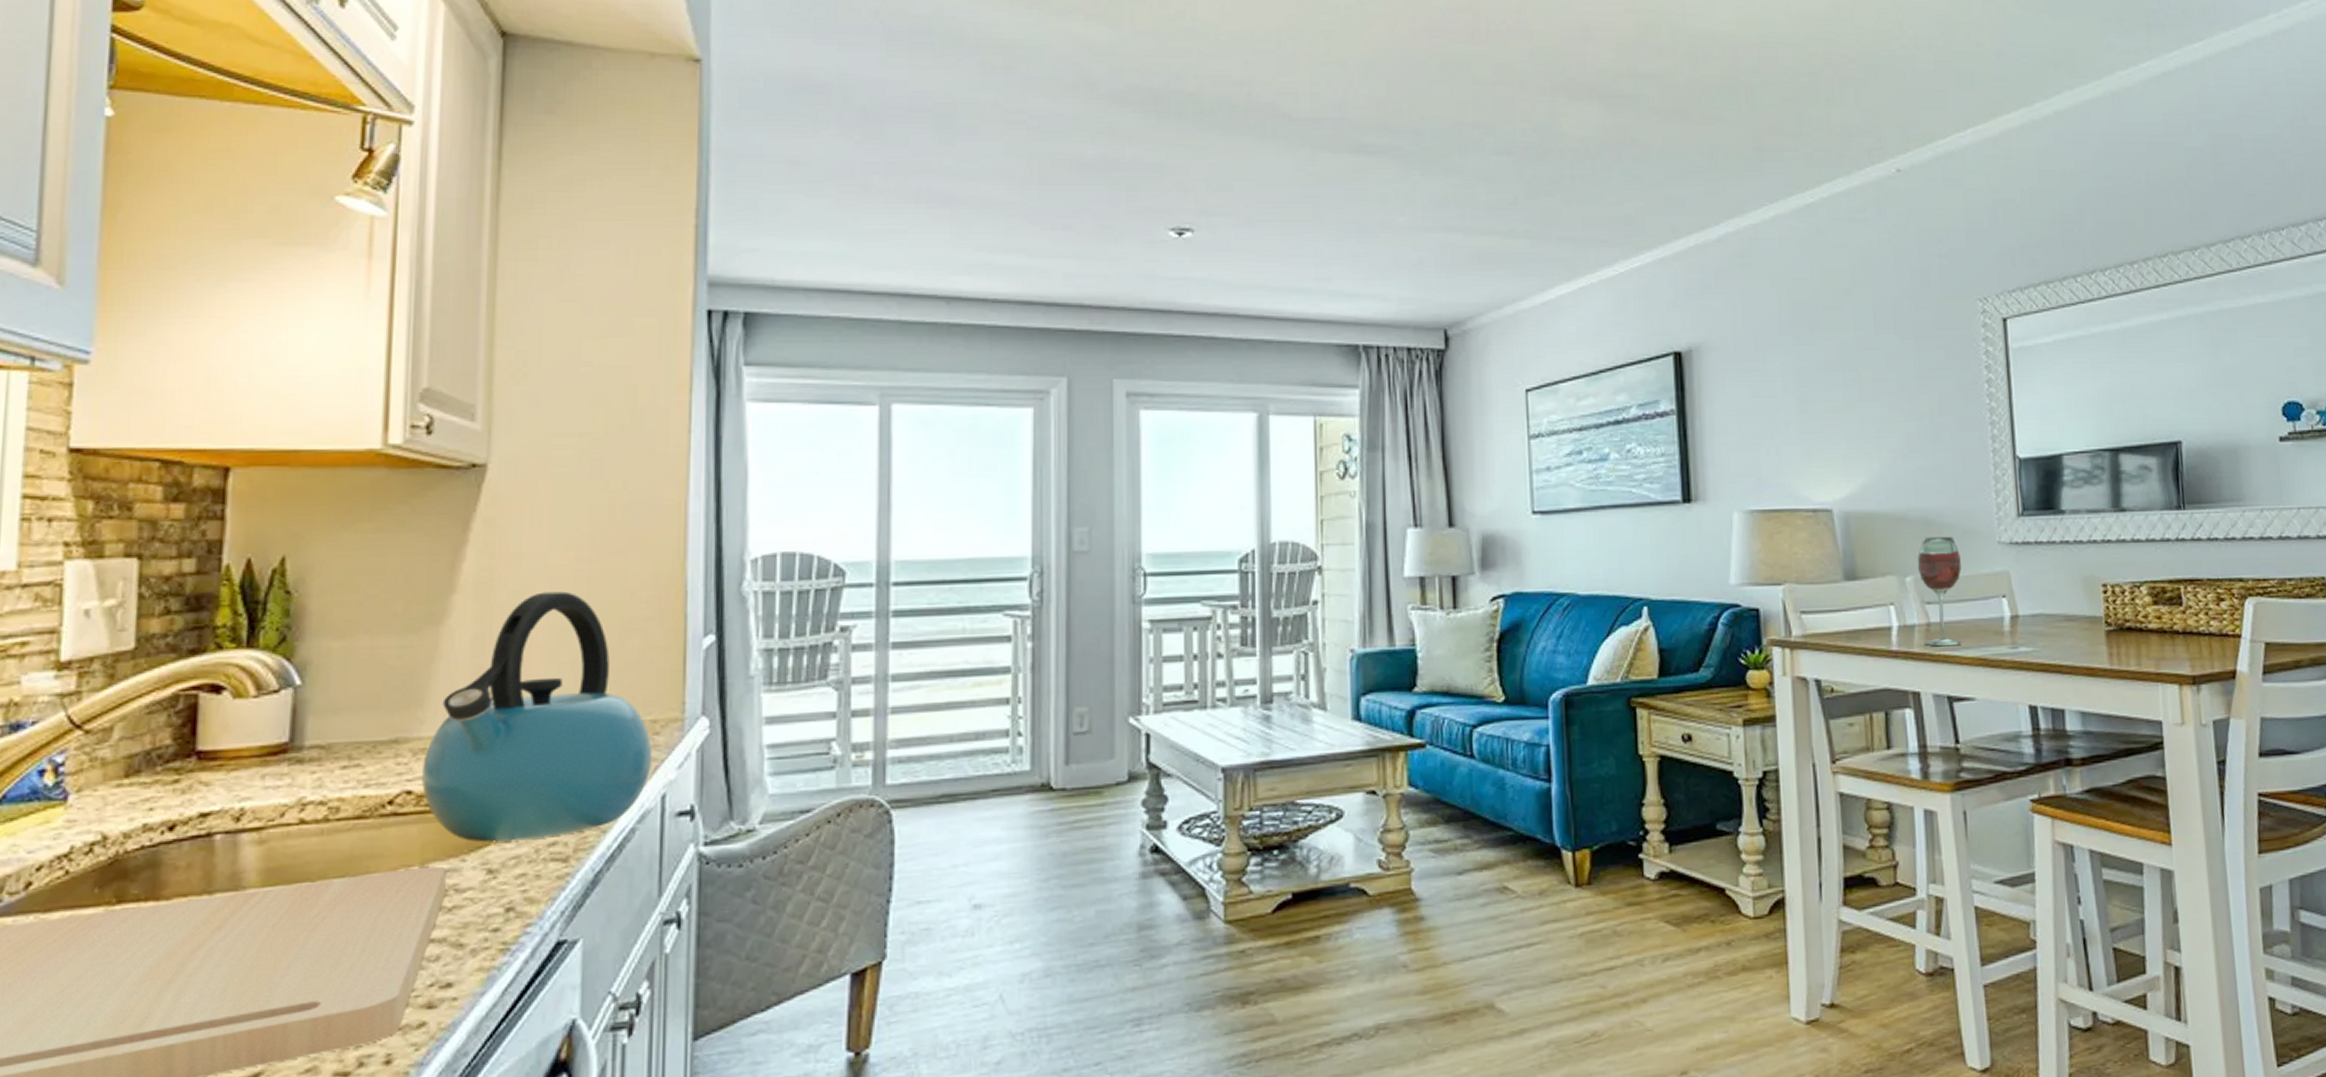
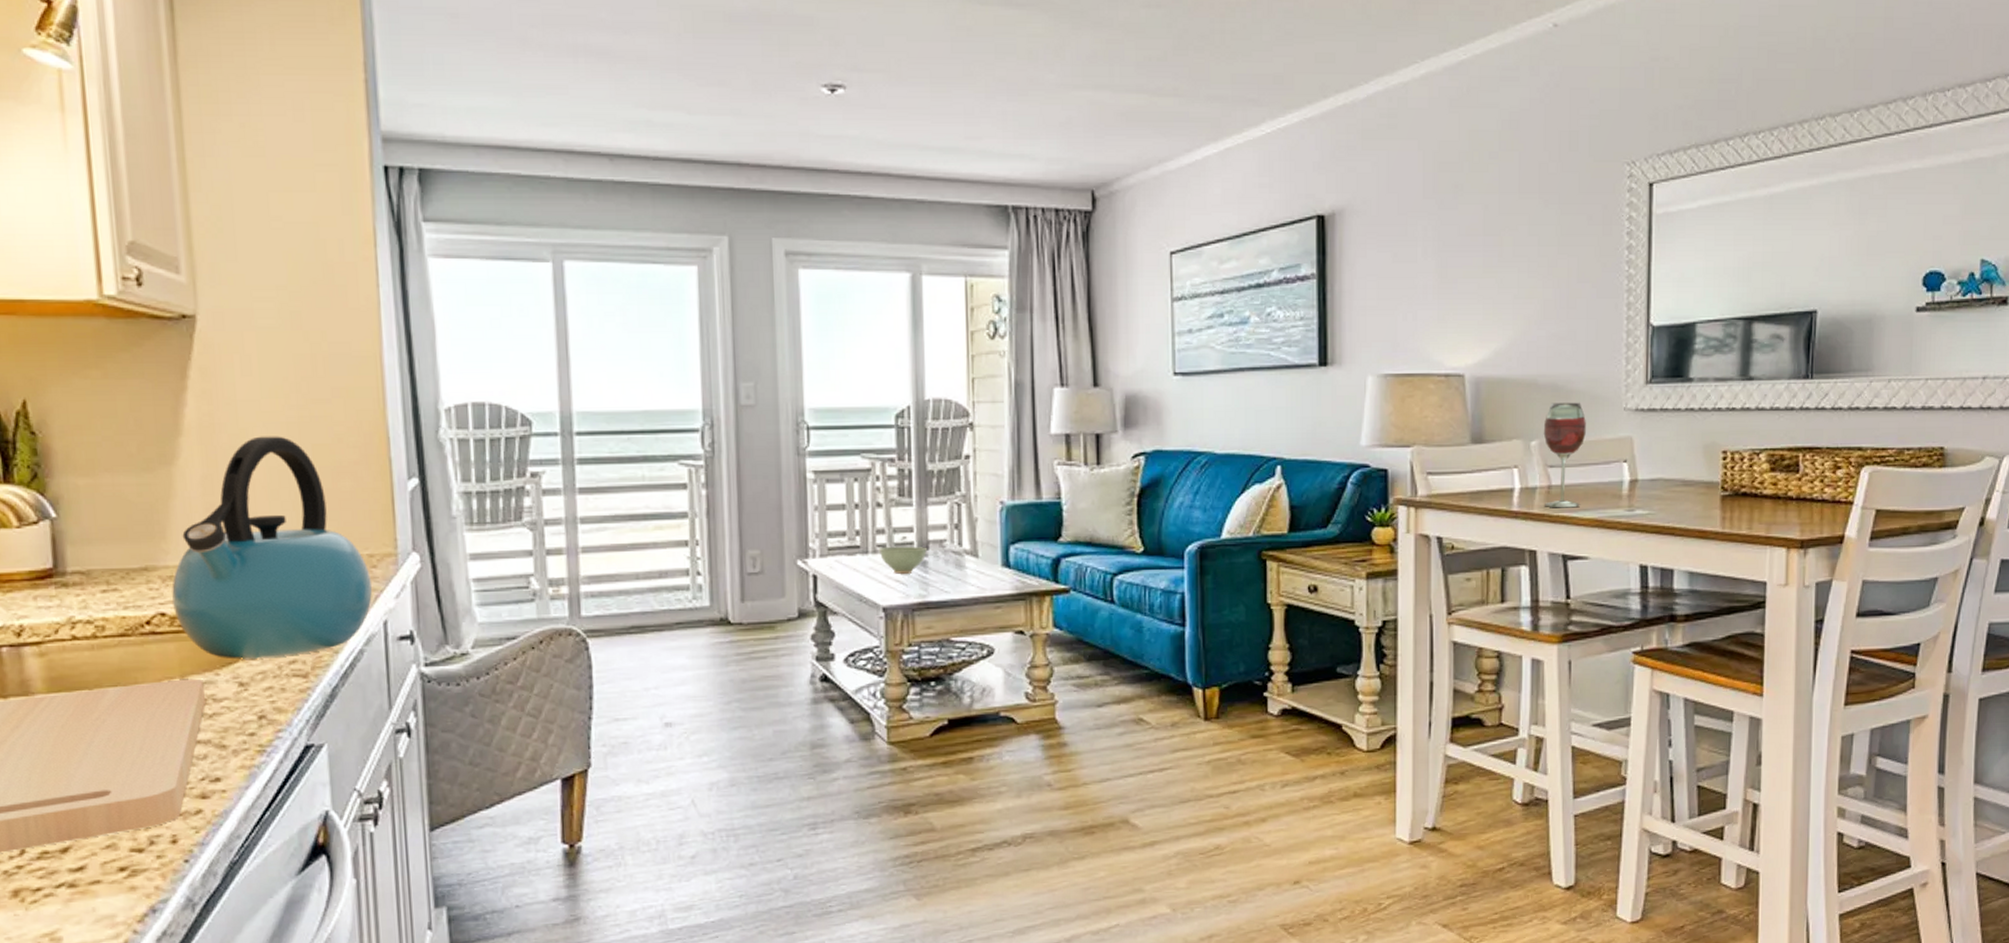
bowl: none [1218,699,1272,731] -> present [878,546,928,574]

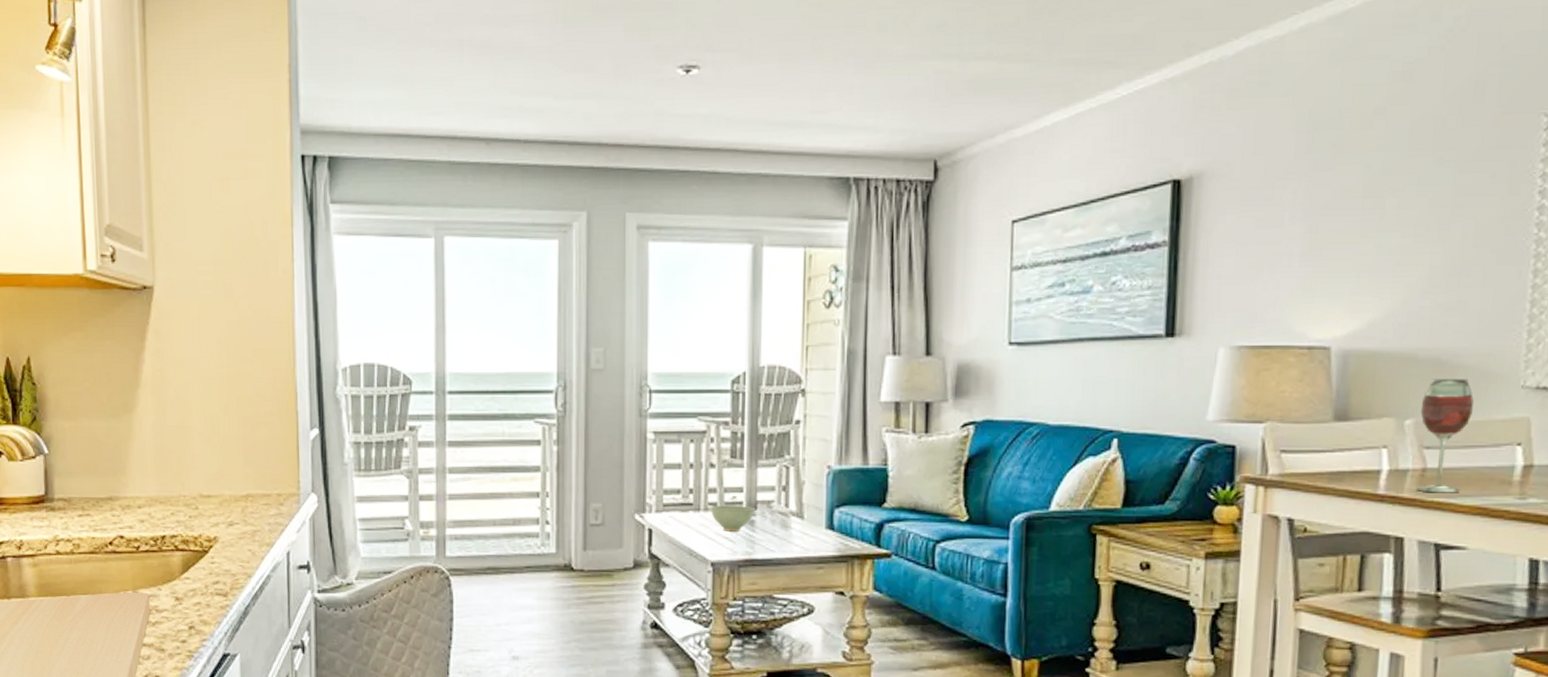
kettle: present [172,436,372,659] -> none [129,390,279,578]

